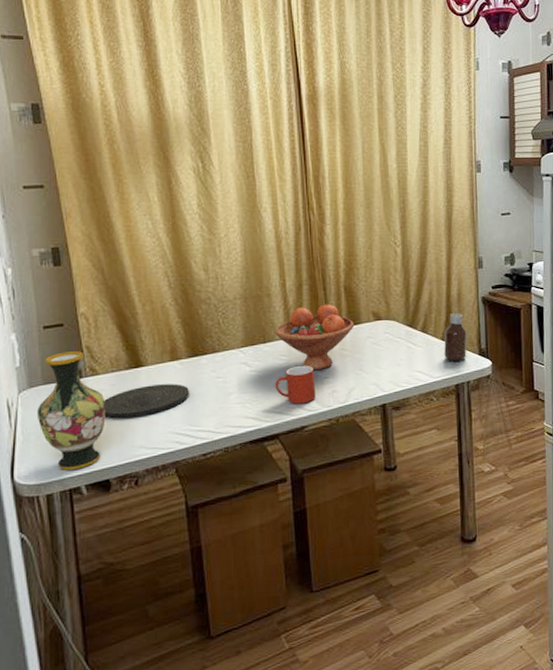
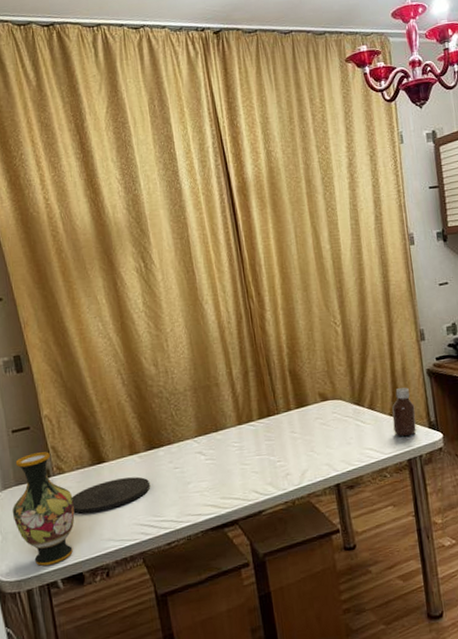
fruit bowl: present [275,304,355,371] -> none [225,388,303,455]
mug: present [275,365,316,404] -> none [230,450,271,489]

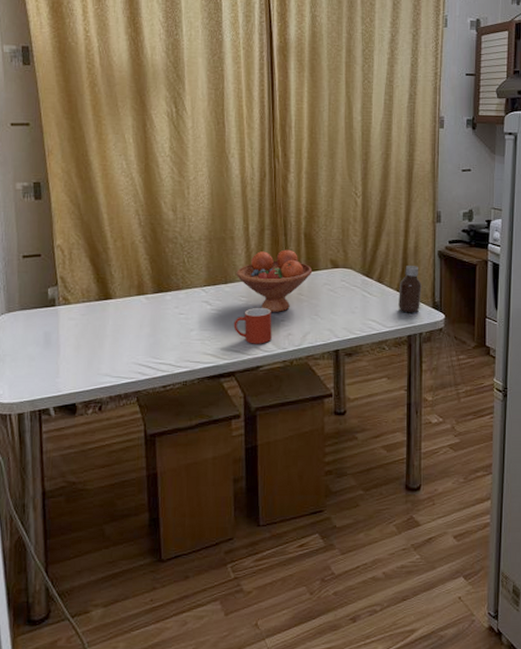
vase: present [12,452,75,566] -> none [13,281,76,392]
plate: present [72,476,151,514] -> none [74,317,154,347]
fruit bowl: none [225,388,303,455] -> present [236,249,313,313]
mug: none [230,450,271,489] -> present [233,307,272,344]

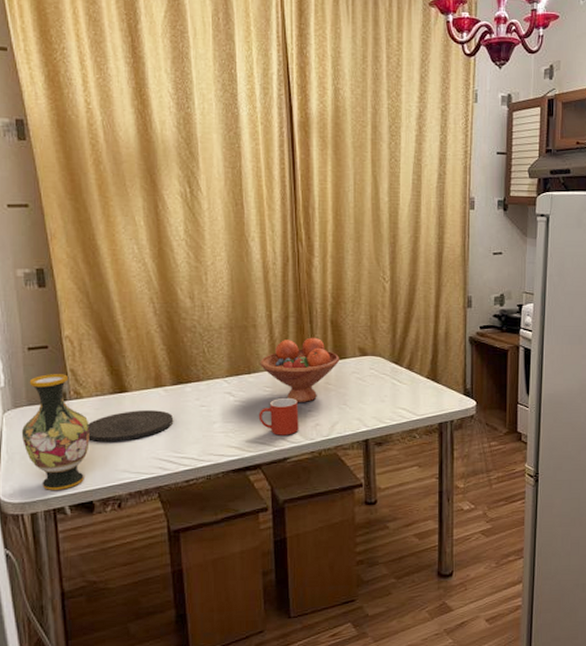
vase: none [13,281,76,392] -> present [21,374,90,490]
plate: none [74,317,154,347] -> present [88,410,174,443]
bottle: present [398,266,422,313] -> none [429,352,452,401]

